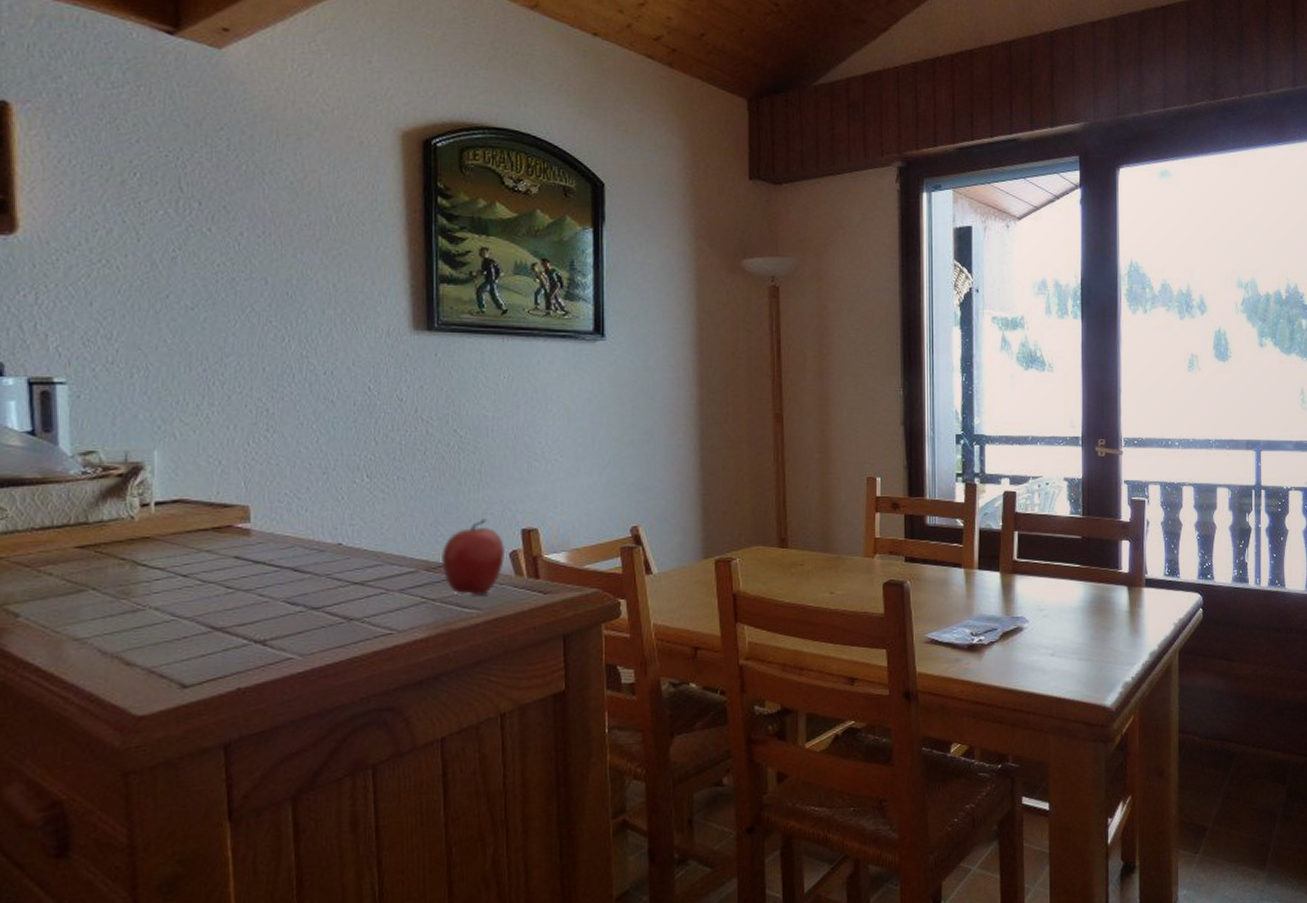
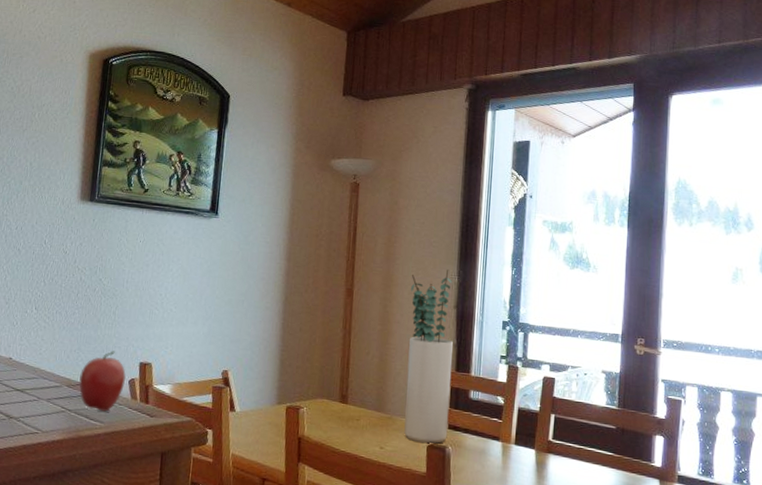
vase: none [849,381,905,582] -> present [404,269,453,444]

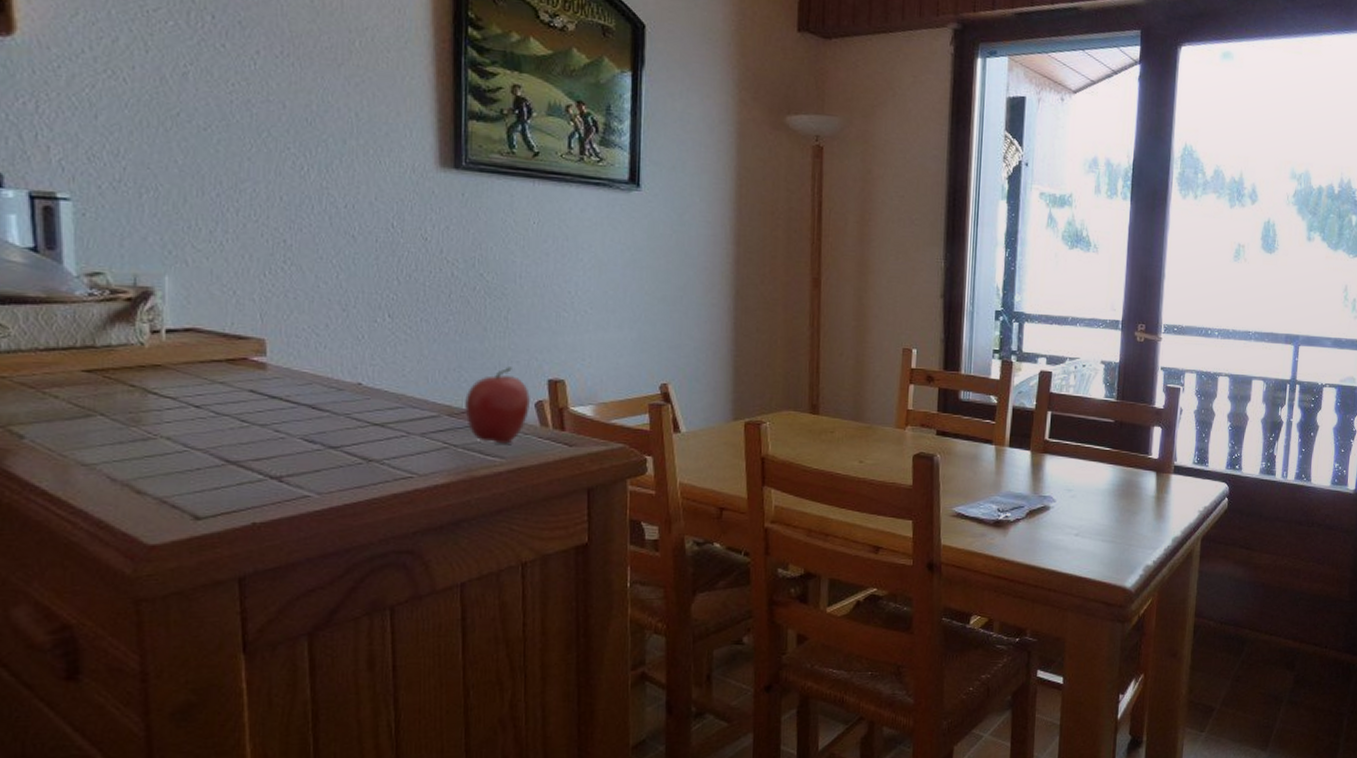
vase: present [404,269,453,444] -> none [886,252,940,453]

